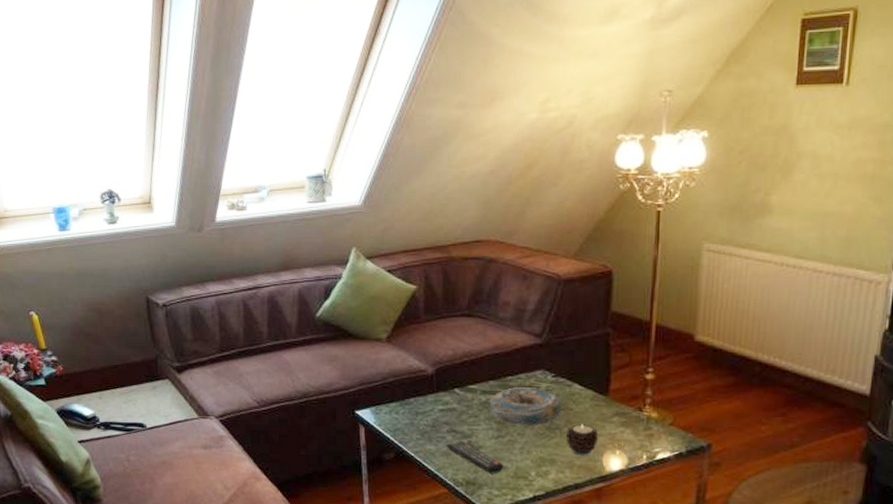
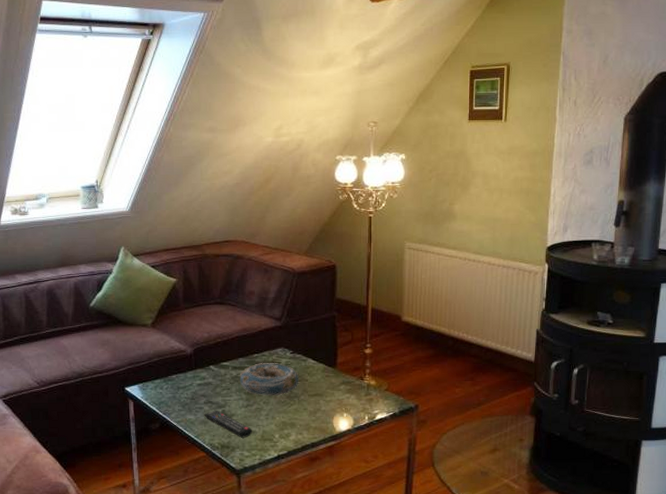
candle: present [565,424,599,456] -> none [303,392,330,419]

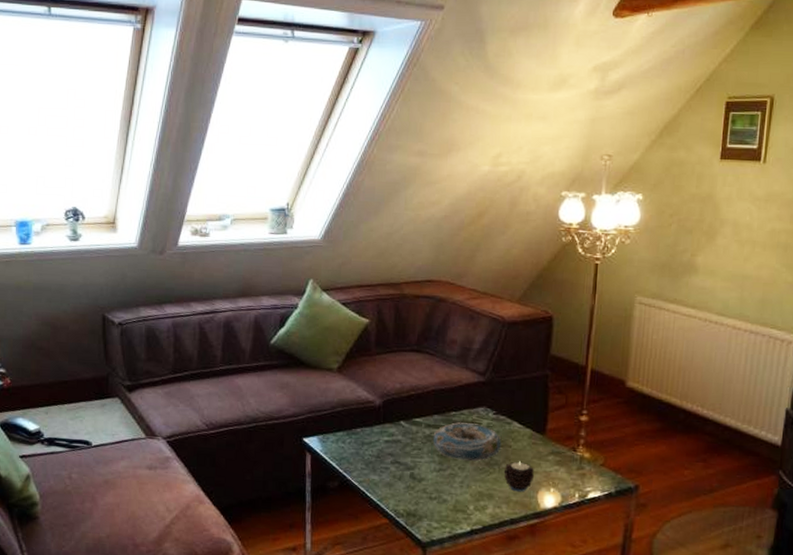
remote control: present [204,411,253,438] -> none [390,472,444,507]
candle: none [303,392,330,419] -> present [503,461,535,492]

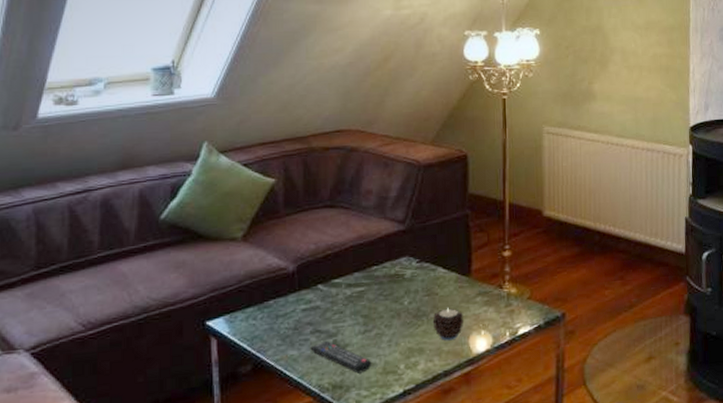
remote control: none [390,472,444,507] -> present [310,341,372,374]
decorative bowl: present [432,422,502,462] -> none [355,275,428,318]

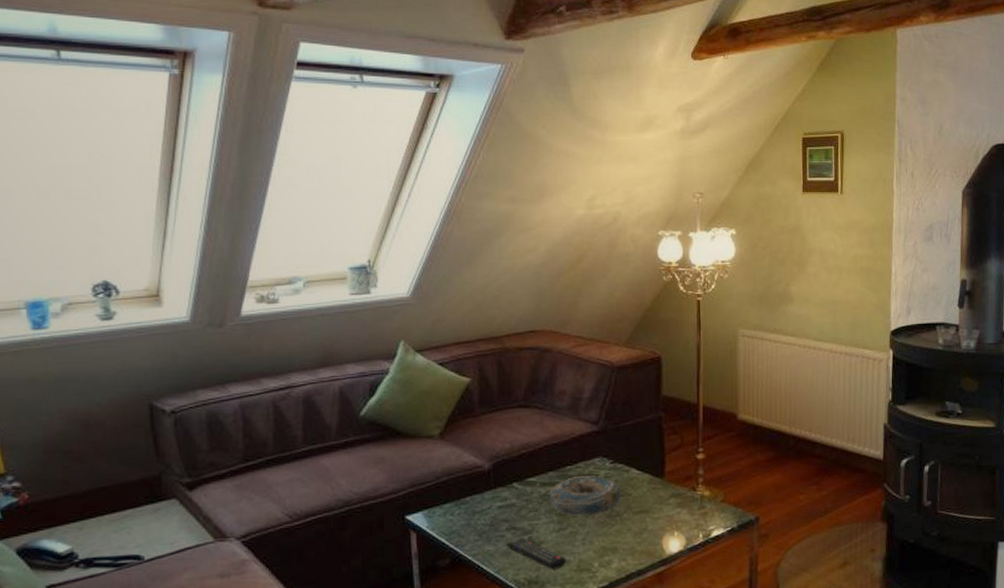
decorative bowl: none [355,275,428,318] -> present [549,475,621,517]
candle: present [432,308,464,341] -> none [626,509,658,541]

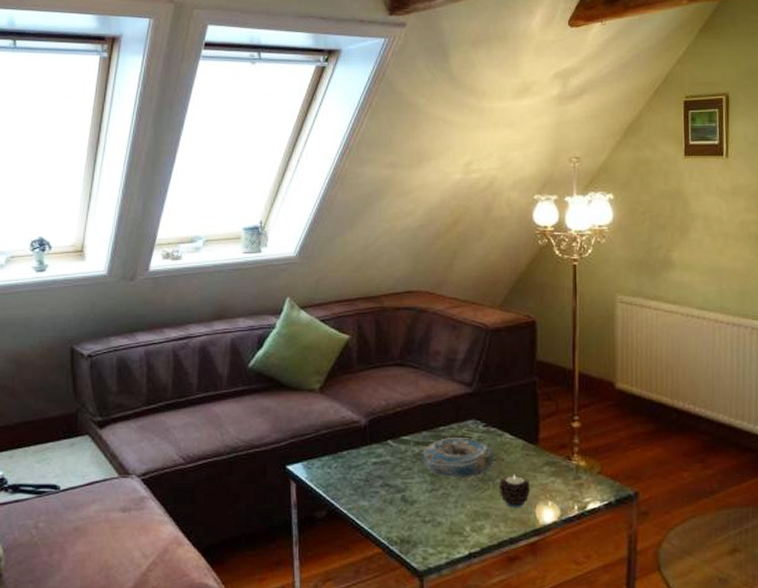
remote control: present [506,538,567,570] -> none [380,496,439,531]
candle: none [626,509,658,541] -> present [498,475,531,508]

